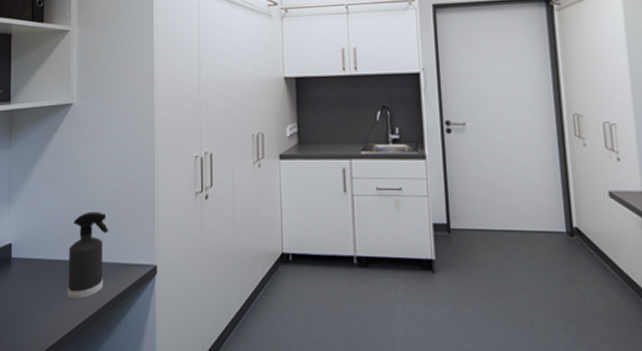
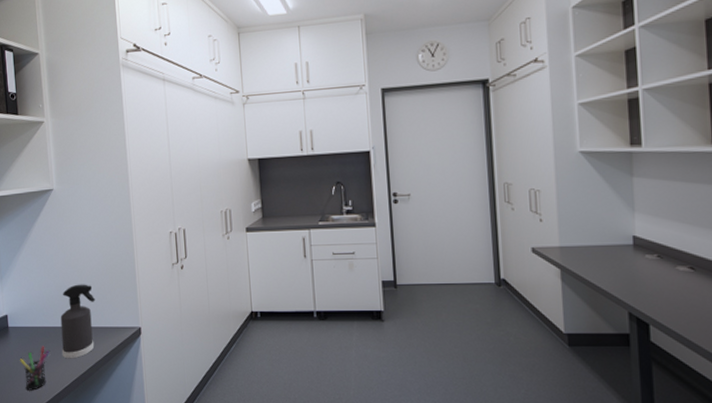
pen holder: none [19,282,54,335] -> present [19,346,50,391]

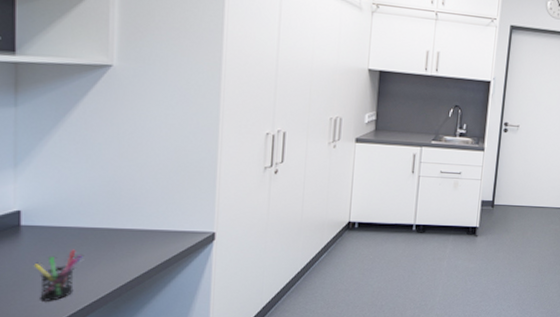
spray bottle: present [60,284,96,359] -> none [101,180,158,265]

